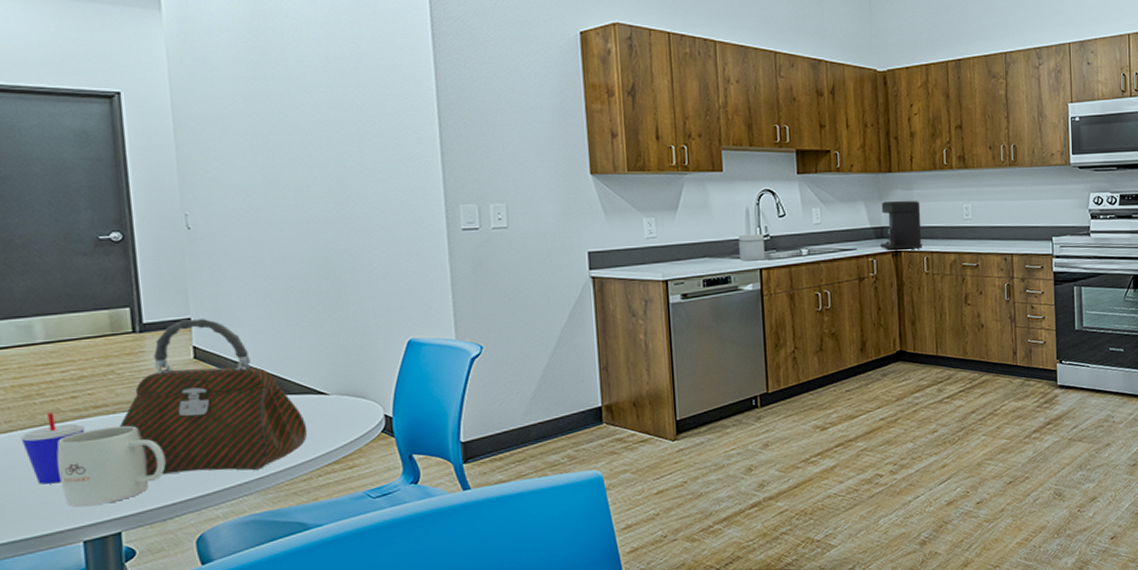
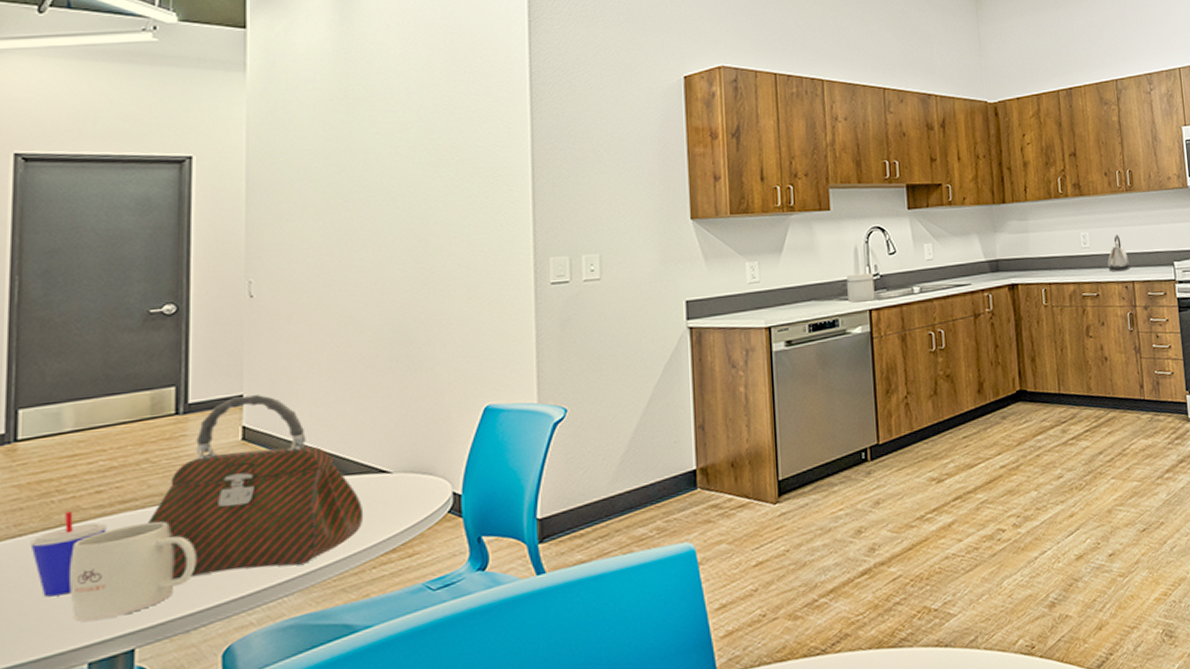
coffee maker: present [880,200,922,251] -> none [995,231,1040,284]
kettle: none [987,208,1010,244] -> present [1107,235,1131,272]

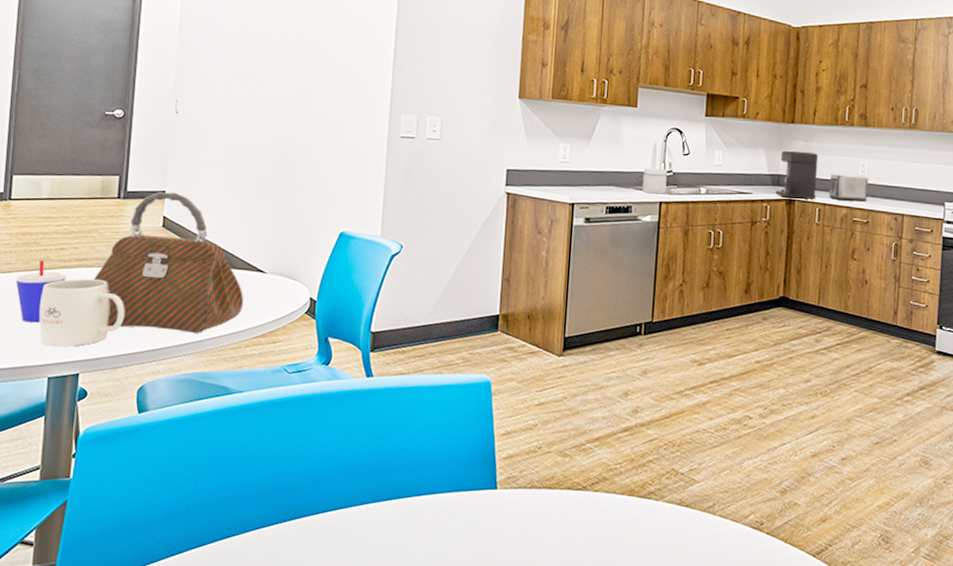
coffee maker: none [995,231,1040,284] -> present [776,150,819,200]
toaster: none [1051,247,1094,278] -> present [828,174,869,202]
kettle: present [1107,235,1131,272] -> none [880,168,903,204]

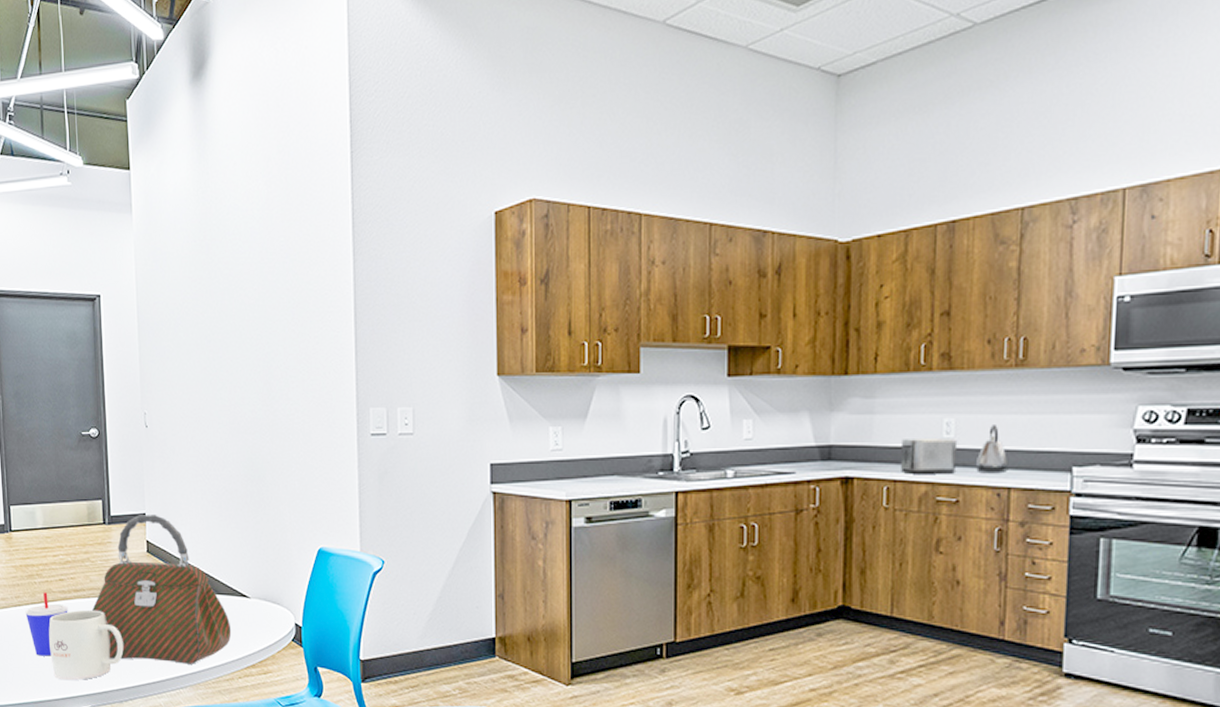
jar: present [642,167,668,195] -> none [653,449,683,482]
coffee maker: present [776,150,819,200] -> none [827,411,884,477]
kettle: none [880,168,903,204] -> present [975,425,1009,474]

